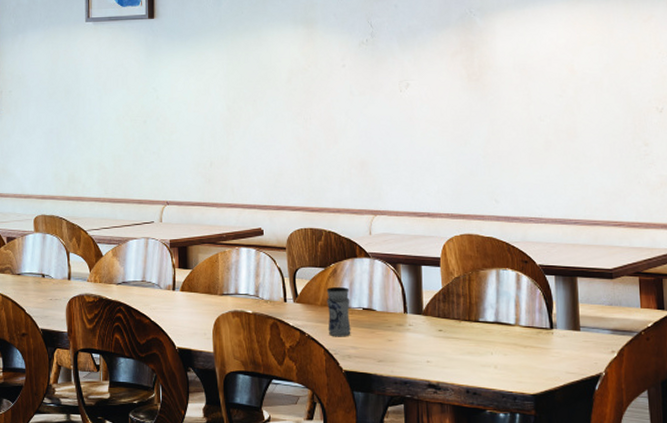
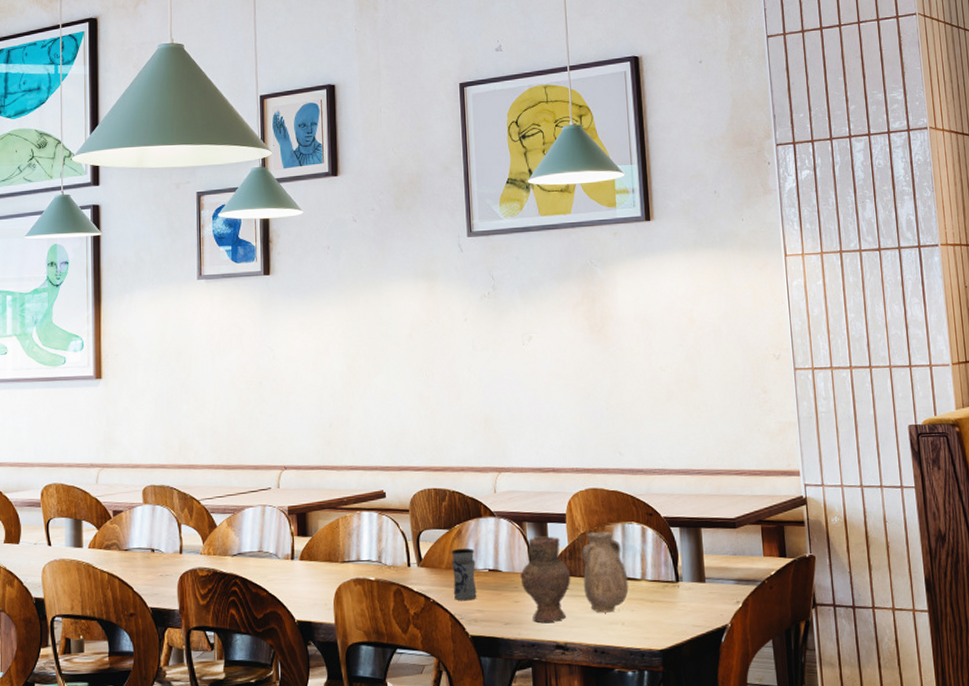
vase: none [394,276,502,363] -> present [520,531,629,624]

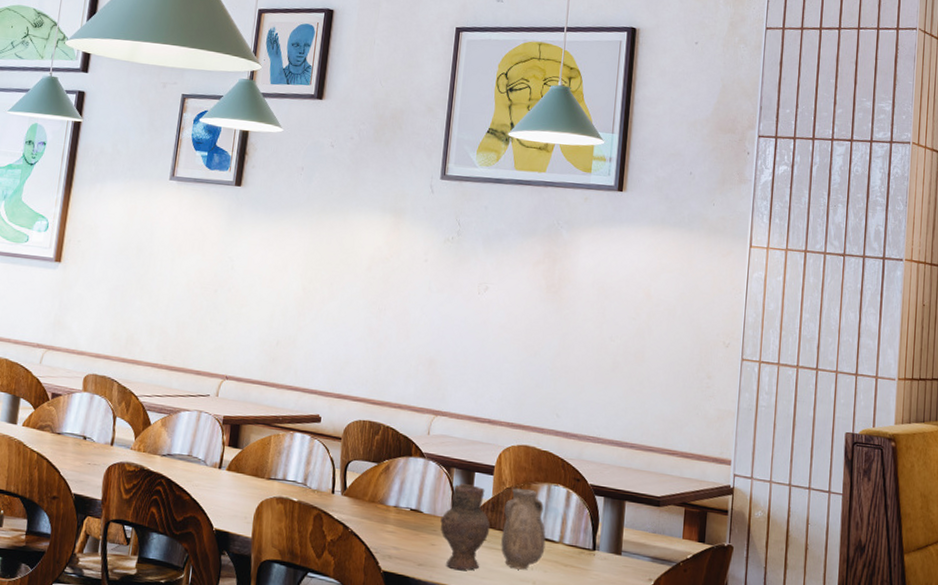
jar: present [451,548,477,601] -> none [372,483,400,536]

